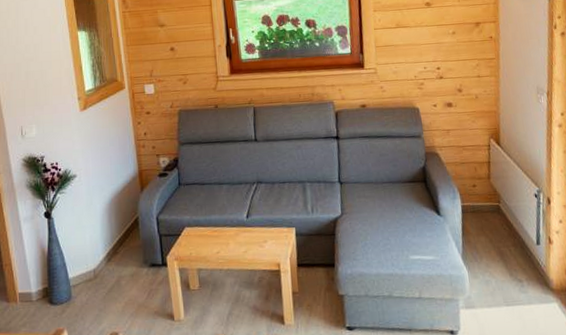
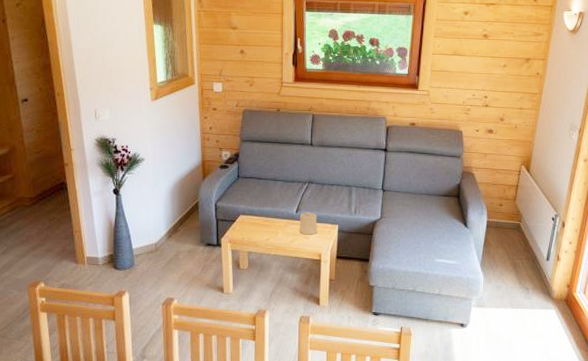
candle: none [251,215,272,243] -> present [299,211,317,235]

